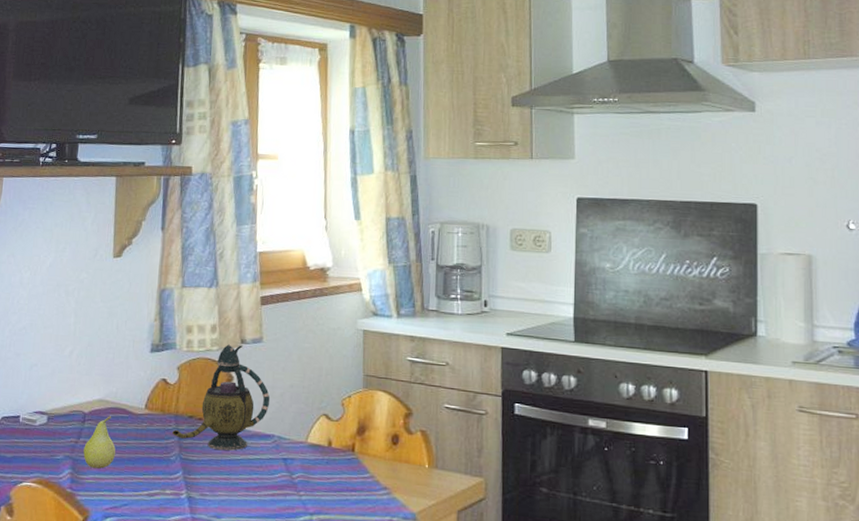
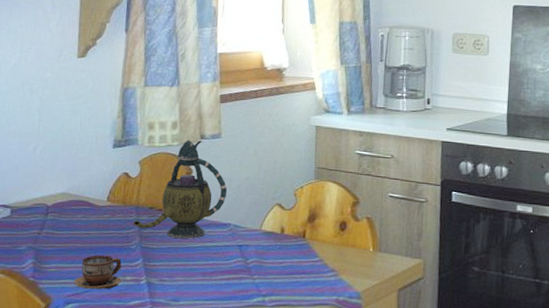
fruit: present [83,416,116,469] -> none [46,208,78,258]
cup: none [112,466,162,504] -> present [74,254,122,290]

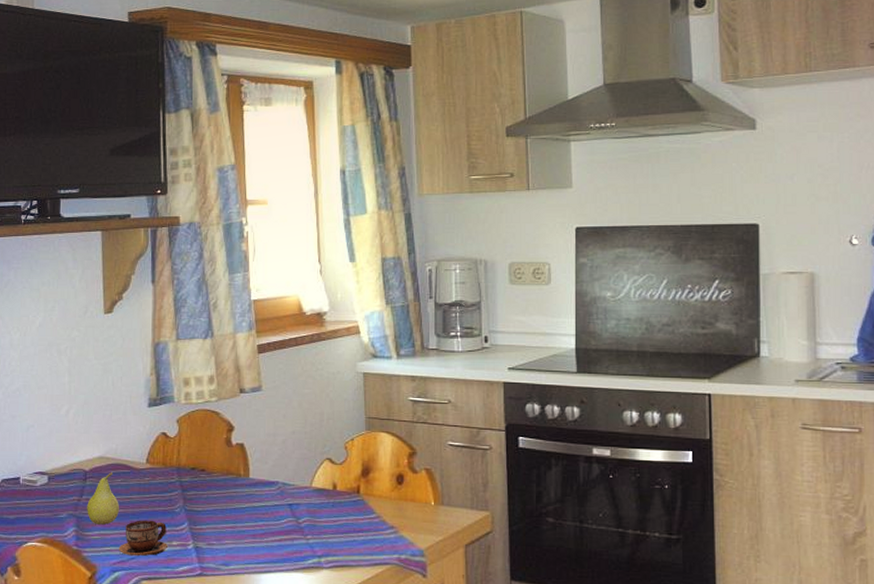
fruit: none [46,208,78,258] -> present [87,472,119,525]
teapot: present [133,140,227,239] -> none [175,394,272,500]

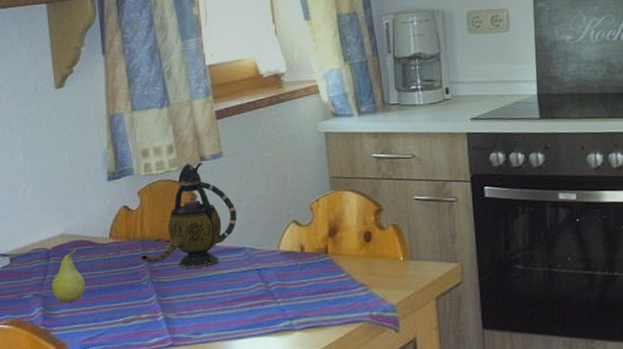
cup: present [118,520,169,557] -> none [87,294,138,332]
teapot: none [175,394,272,500] -> present [141,162,237,270]

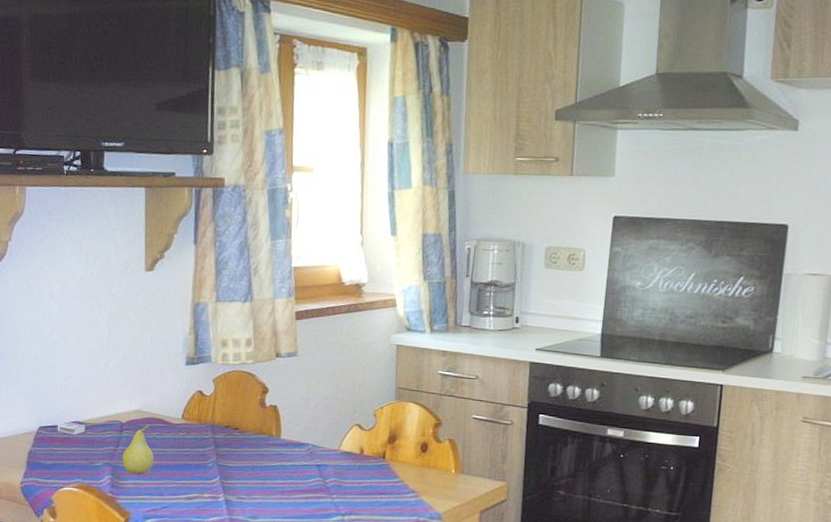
teapot: present [141,162,237,270] -> none [209,358,304,458]

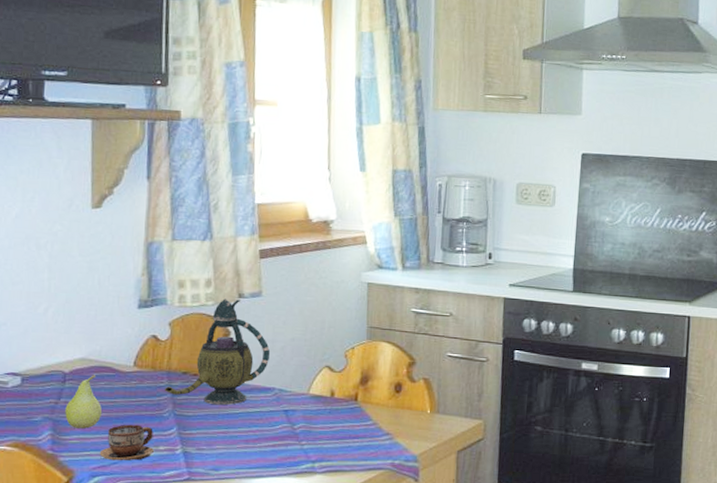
cup: none [152,472,200,506] -> present [99,424,155,461]
teapot: none [209,358,304,458] -> present [165,299,270,405]

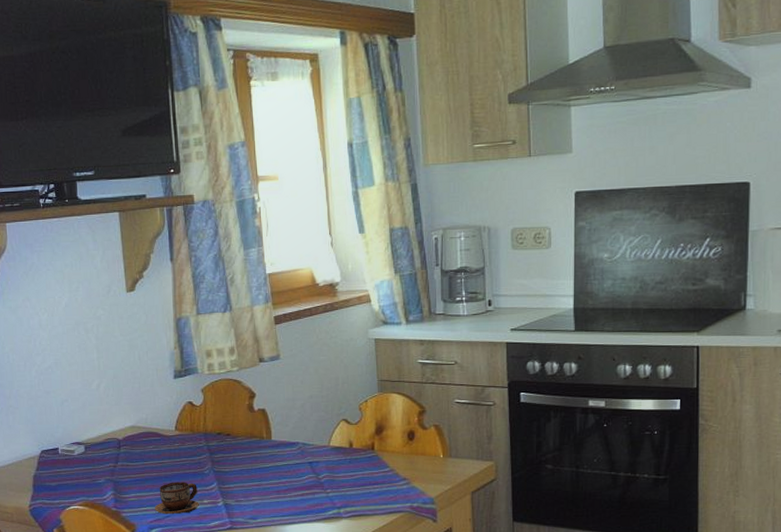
fruit: present [65,375,102,429] -> none [122,440,153,488]
teapot: present [165,299,270,405] -> none [203,364,291,461]

